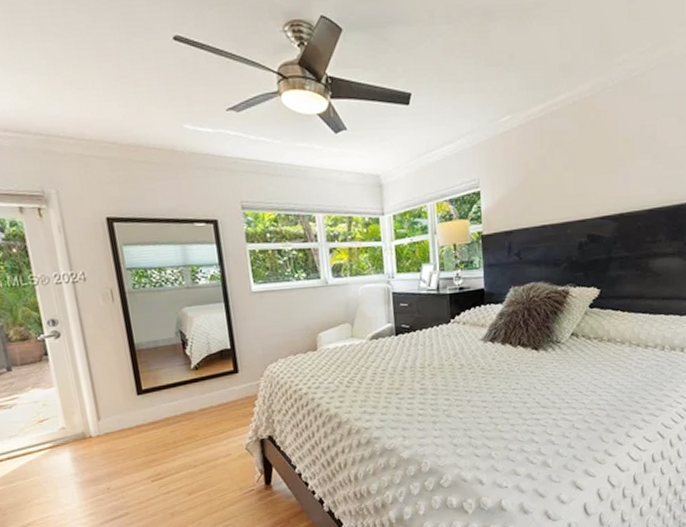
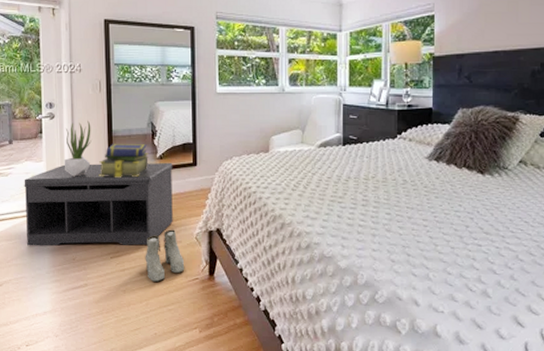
bench: none [33,372,219,482] -> present [24,162,173,247]
potted plant: none [77,335,114,400] -> present [64,120,91,177]
stack of books: none [123,355,182,396] -> present [98,144,149,178]
boots: none [191,443,238,500] -> present [145,229,185,282]

